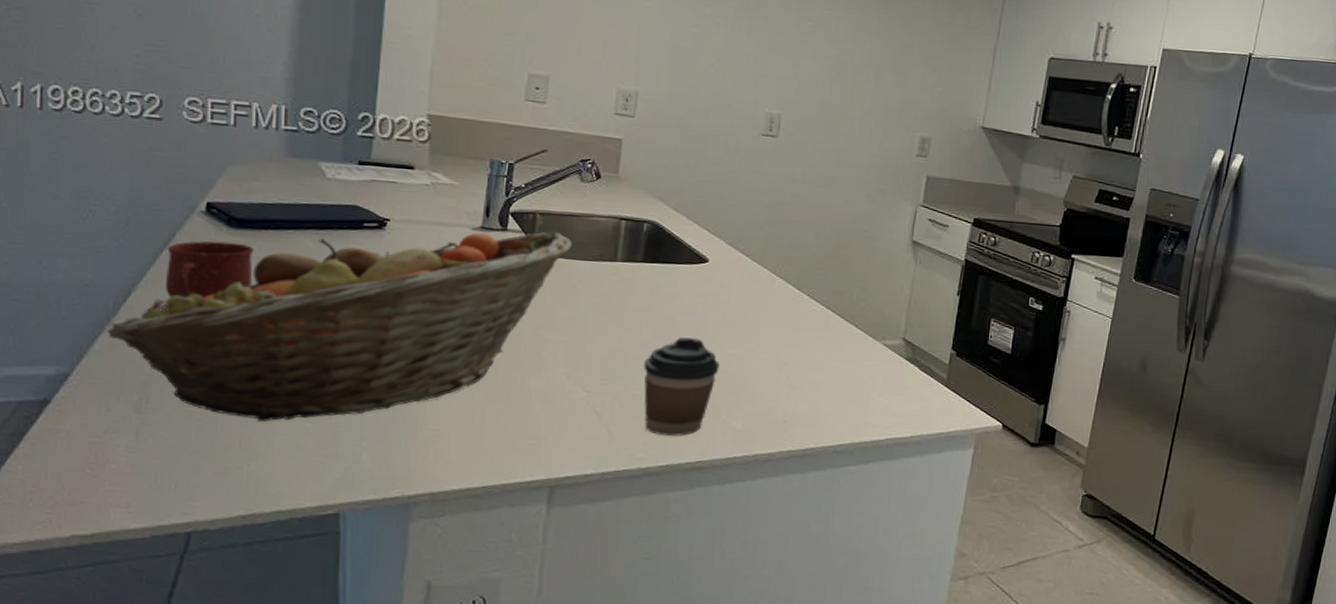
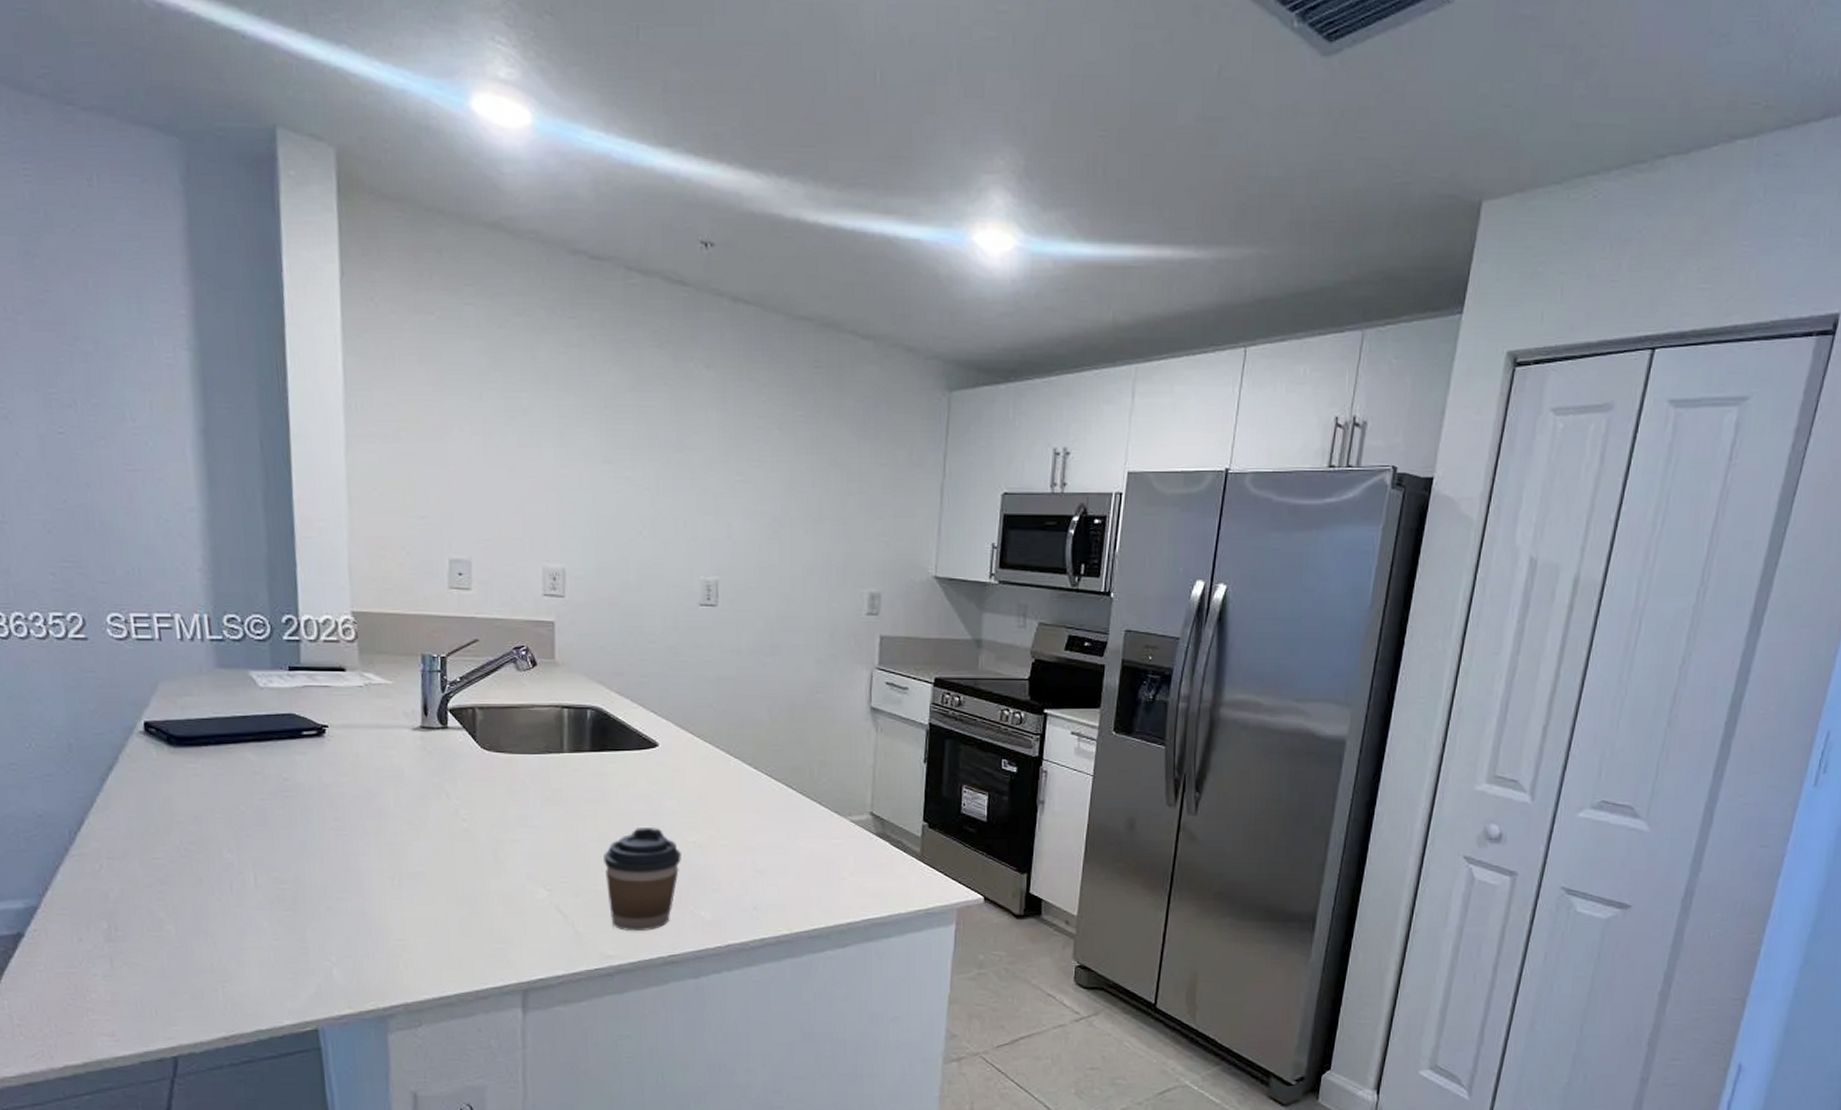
fruit basket: present [107,230,572,423] -> none [67,725,516,943]
mug: present [164,241,254,299] -> none [112,761,201,823]

